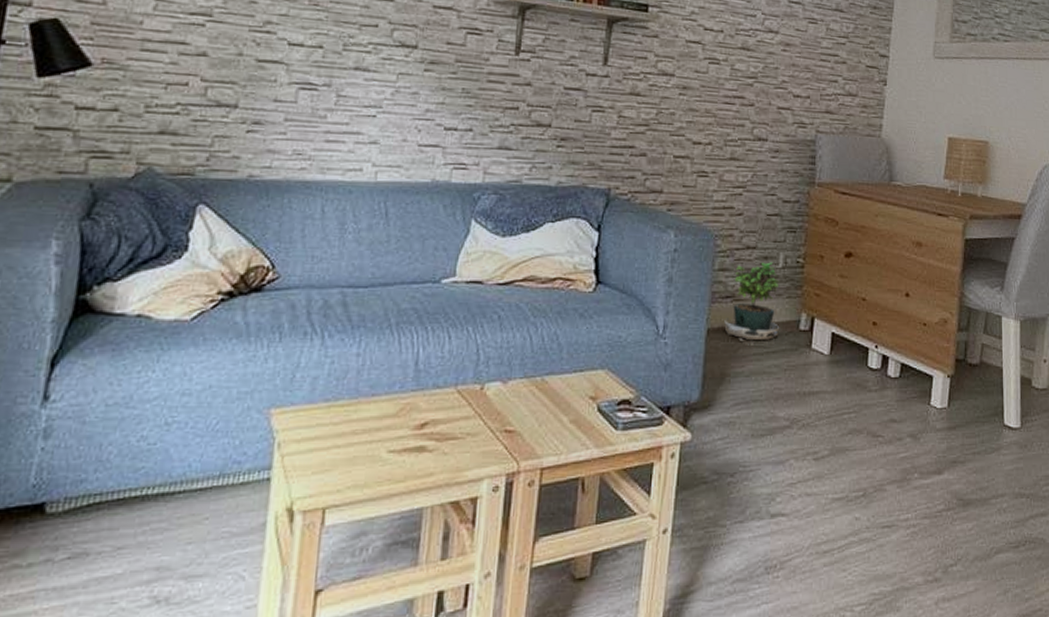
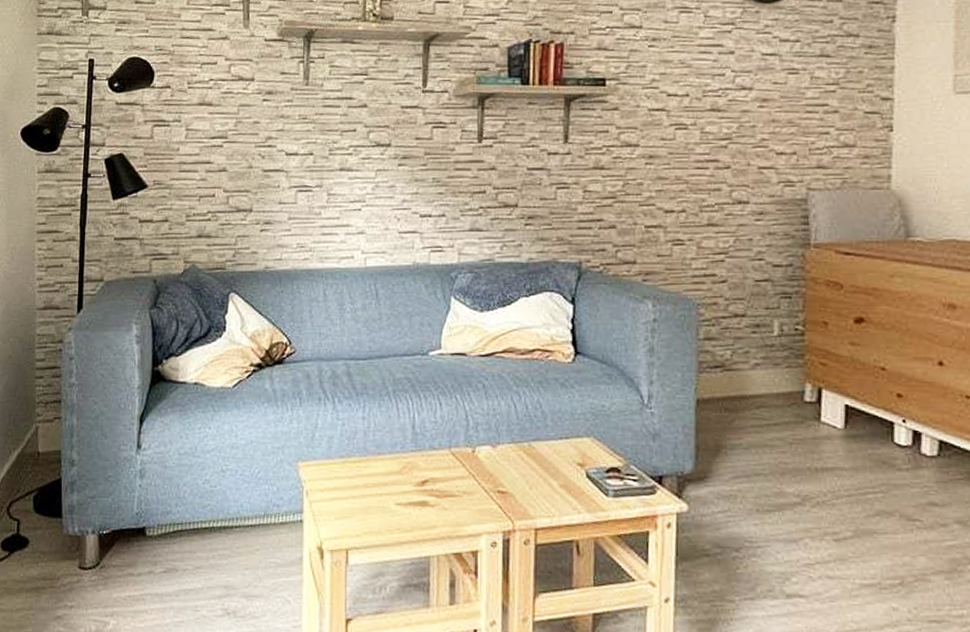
potted plant: present [724,262,780,345] -> none [715,330,781,417]

